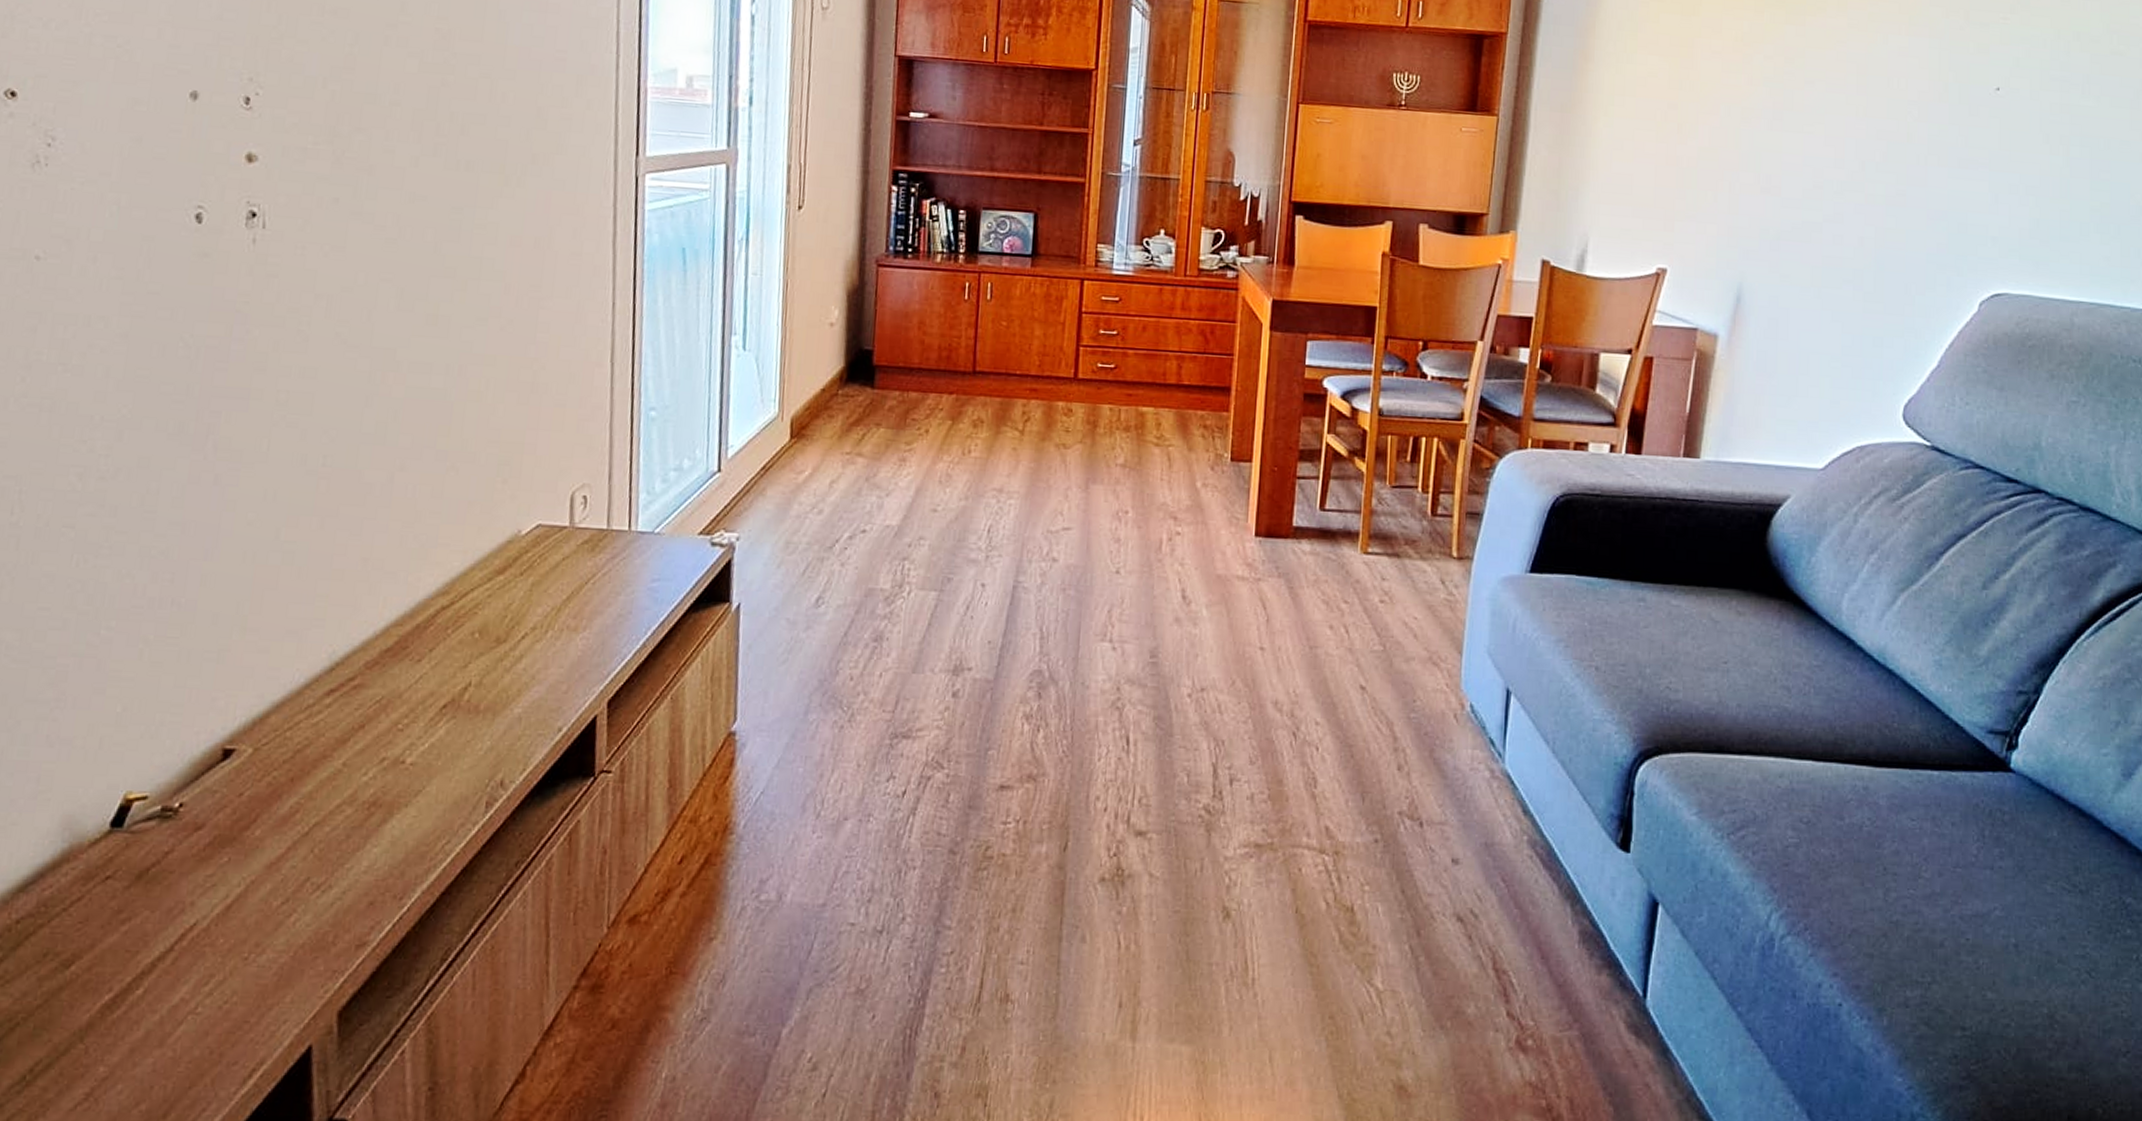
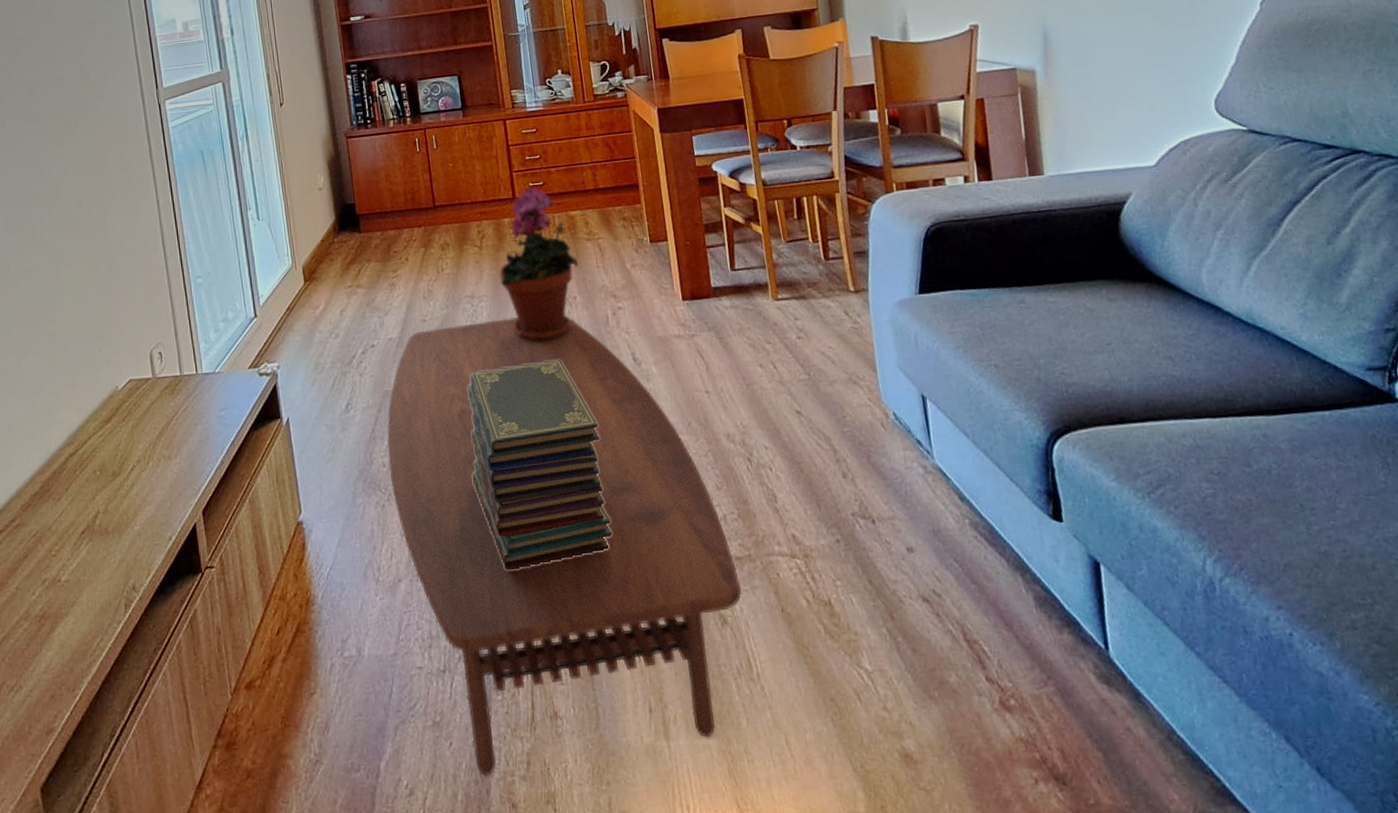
coffee table: none [856,521,1255,1058] -> present [386,315,742,776]
book stack: none [958,582,1124,825] -> present [467,359,612,571]
potted plant: none [1038,369,1139,558] -> present [499,187,578,342]

